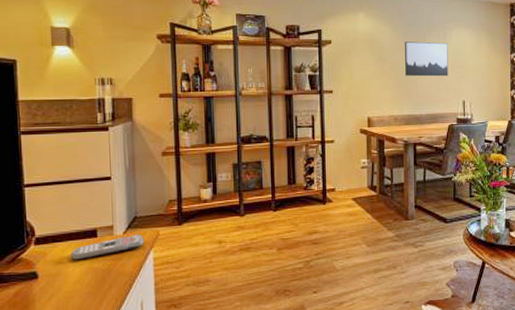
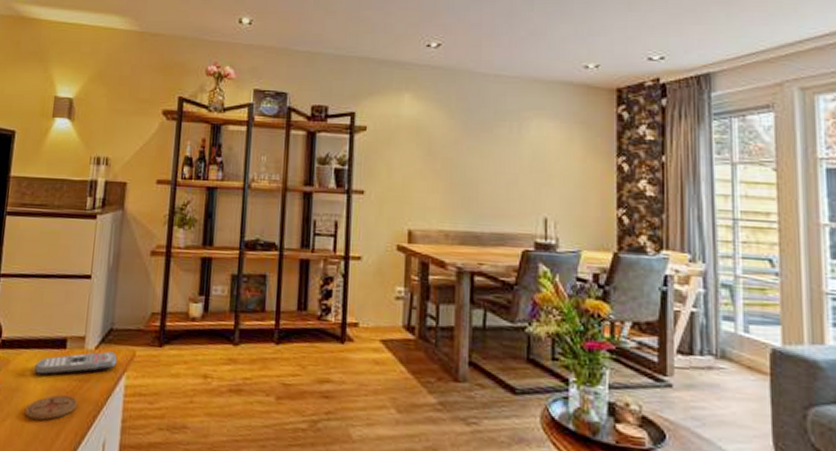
coaster: none [67,273,113,295] -> present [24,395,77,421]
wall art: present [405,41,448,77] -> none [463,133,524,183]

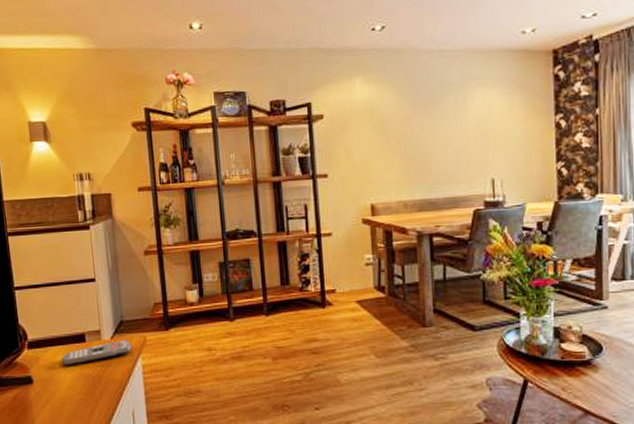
coaster: present [24,395,77,421] -> none [61,380,104,401]

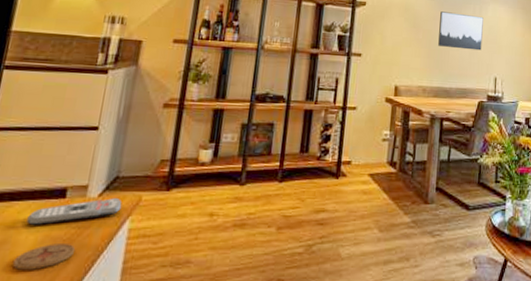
coaster: none [61,380,104,401] -> present [12,244,74,270]
wall art: none [413,107,471,152] -> present [438,11,483,51]

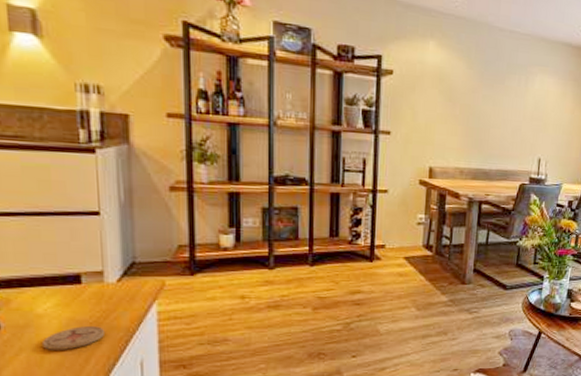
remote control: present [26,197,122,226] -> none [45,282,145,311]
wall art: present [438,11,483,51] -> none [477,83,529,129]

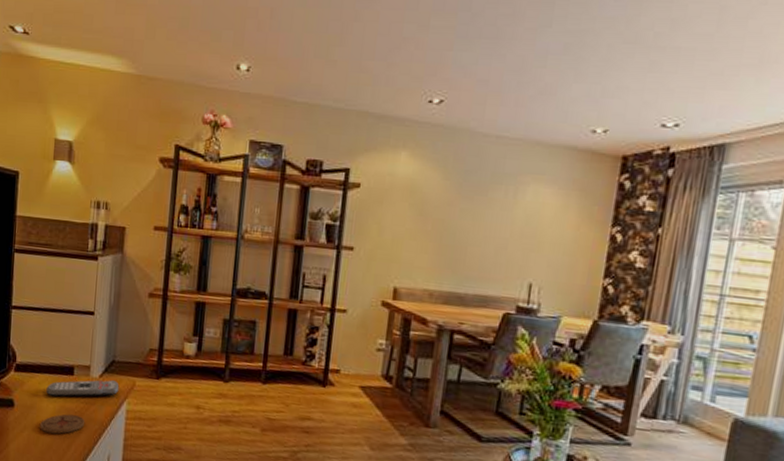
remote control: none [45,282,145,311] -> present [46,379,120,397]

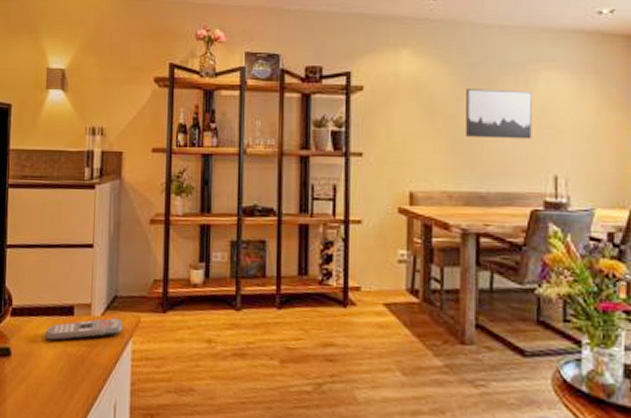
coaster: present [39,414,84,435] -> none [38,359,87,384]
wall art: none [452,195,519,248] -> present [466,89,532,139]

